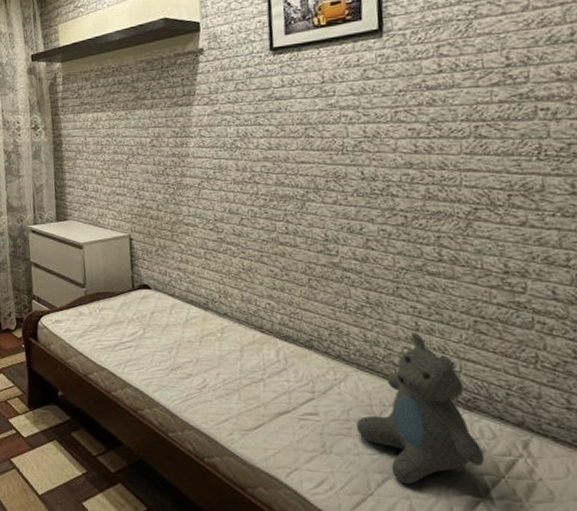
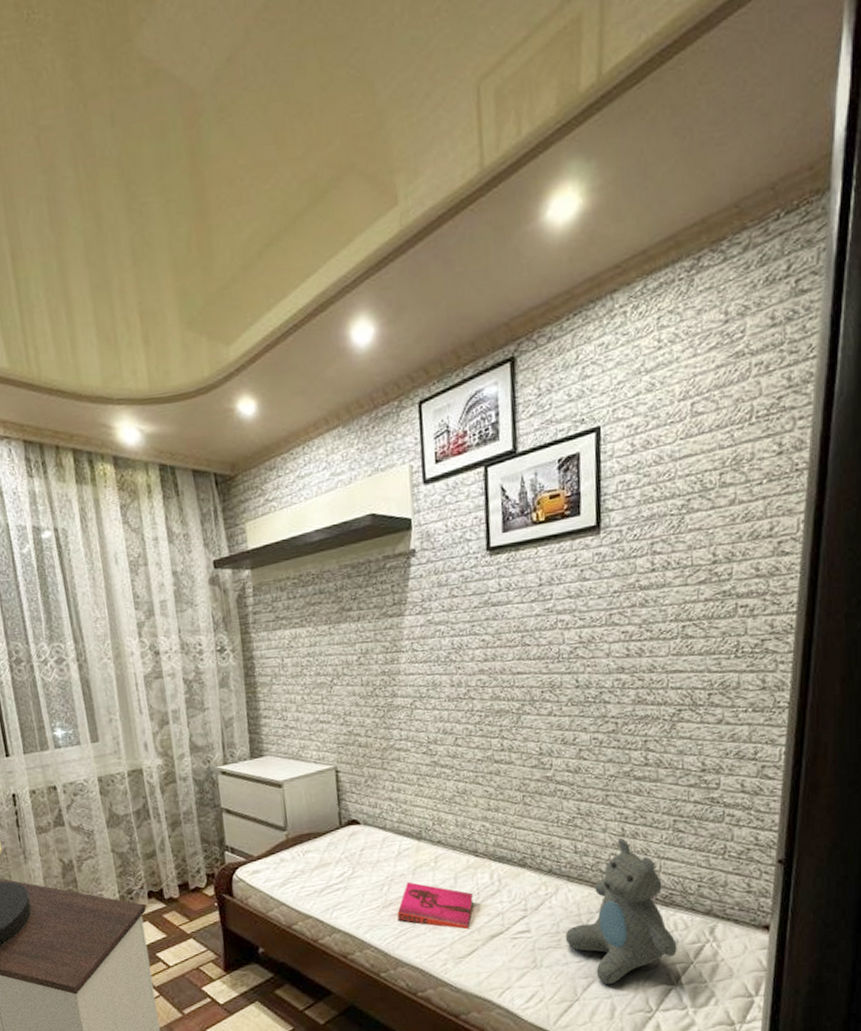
hardback book: none [185,348,260,403] -> present [397,881,474,930]

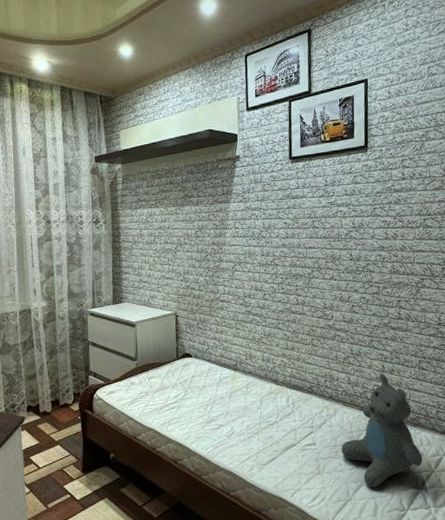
hardback book: present [397,881,474,930] -> none [217,403,274,442]

